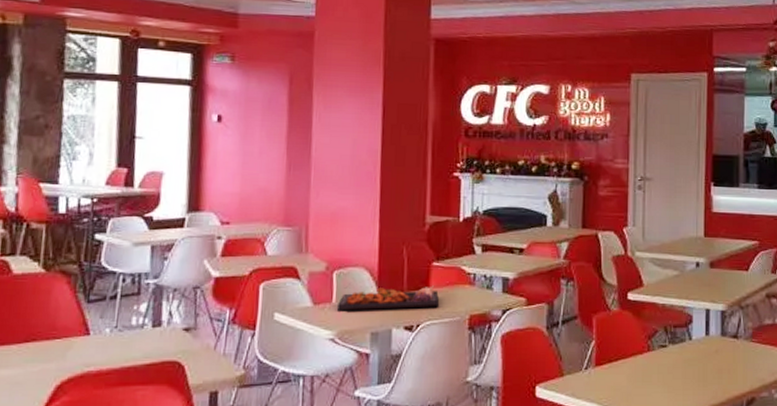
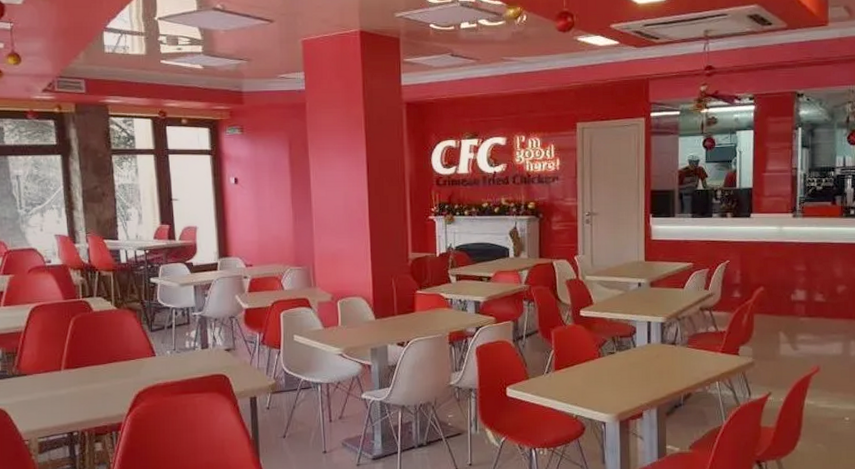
food tray: present [337,285,439,311] -> none [343,309,423,332]

